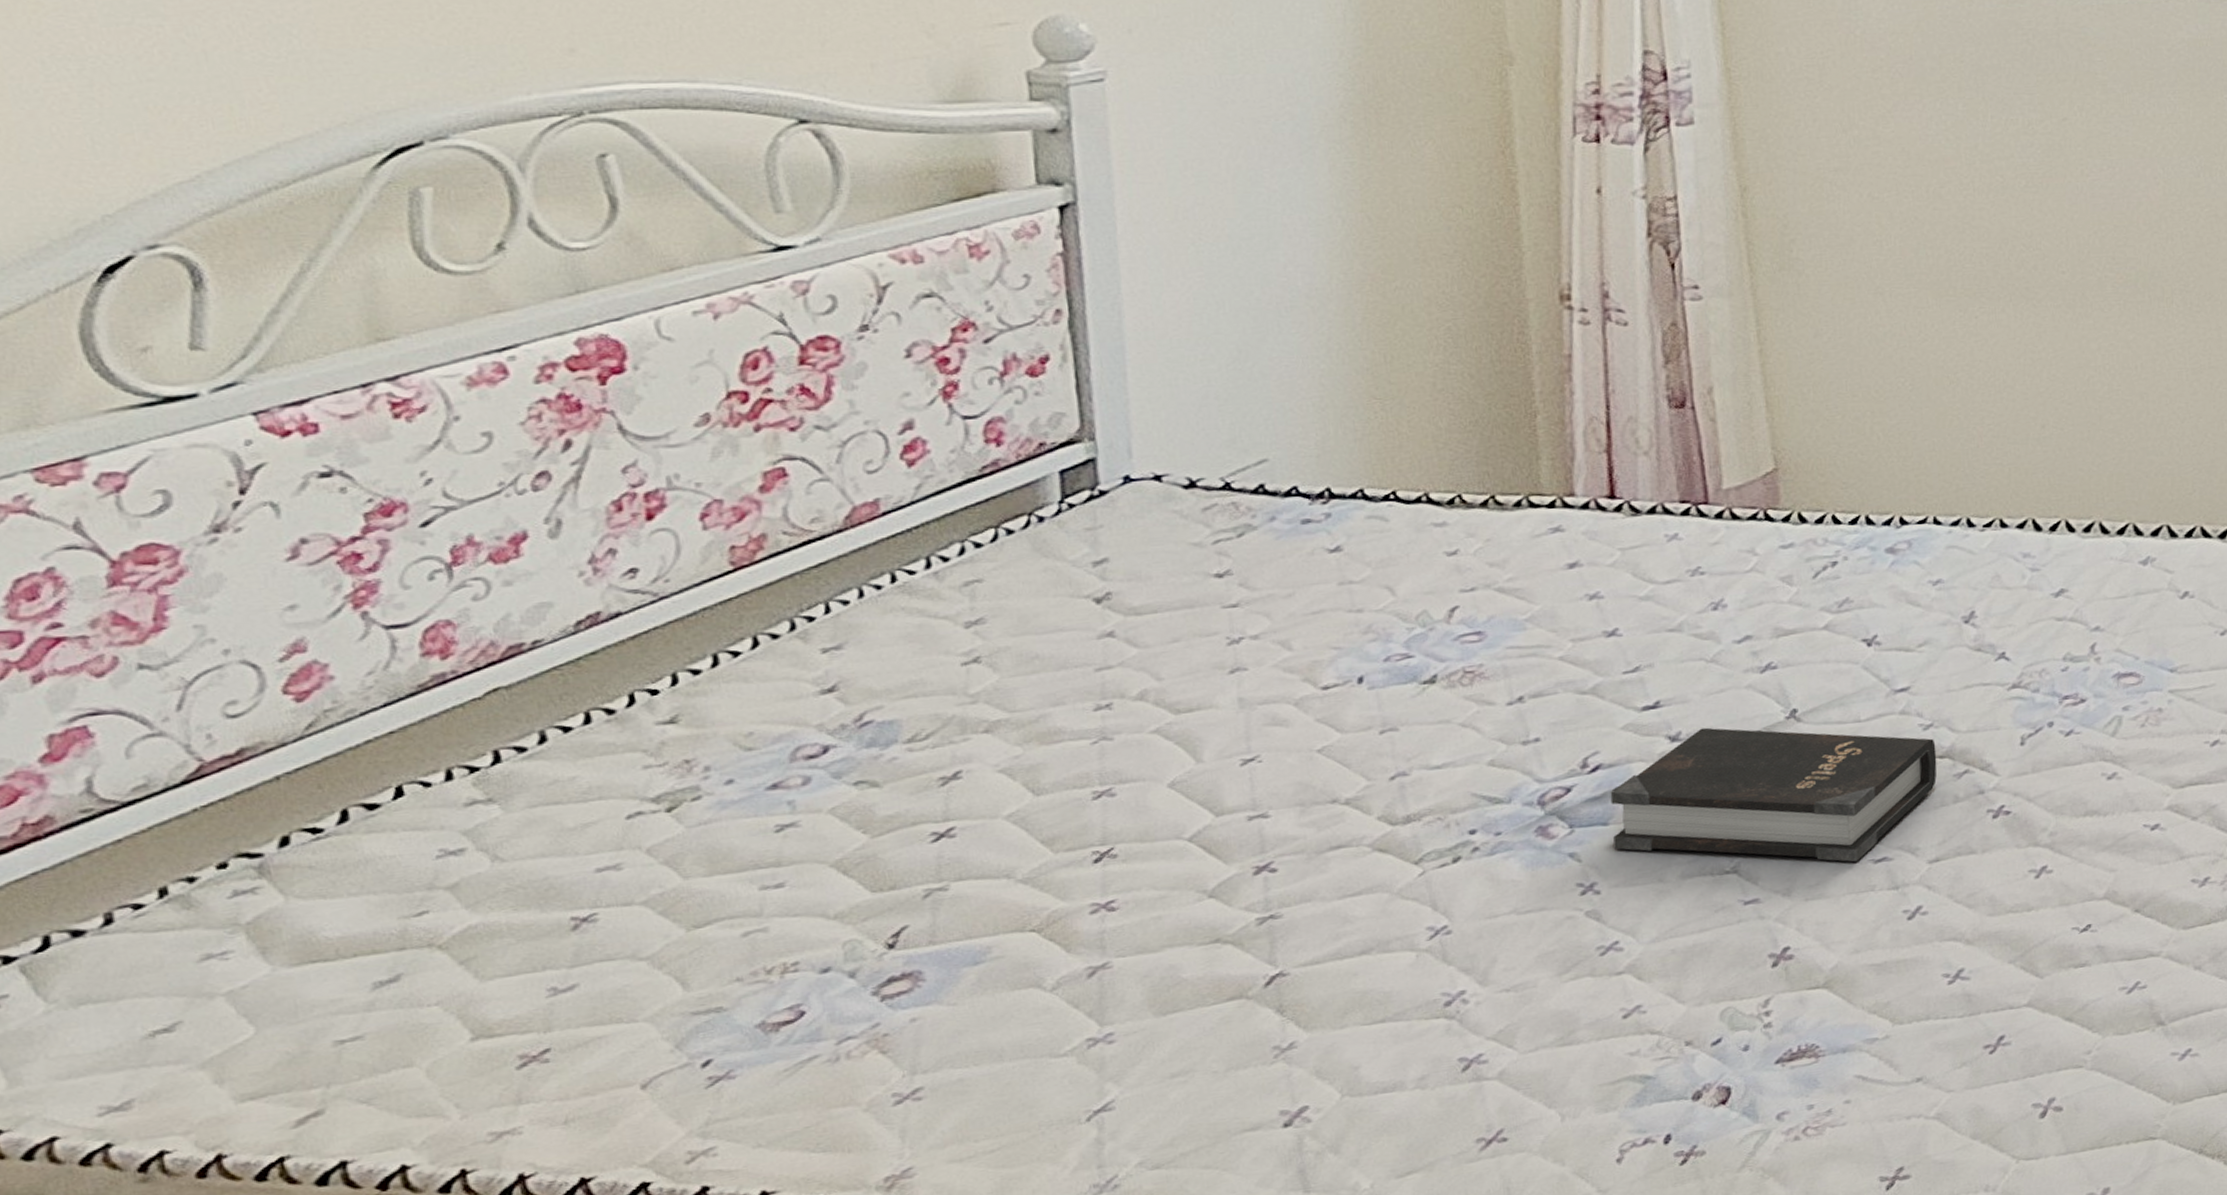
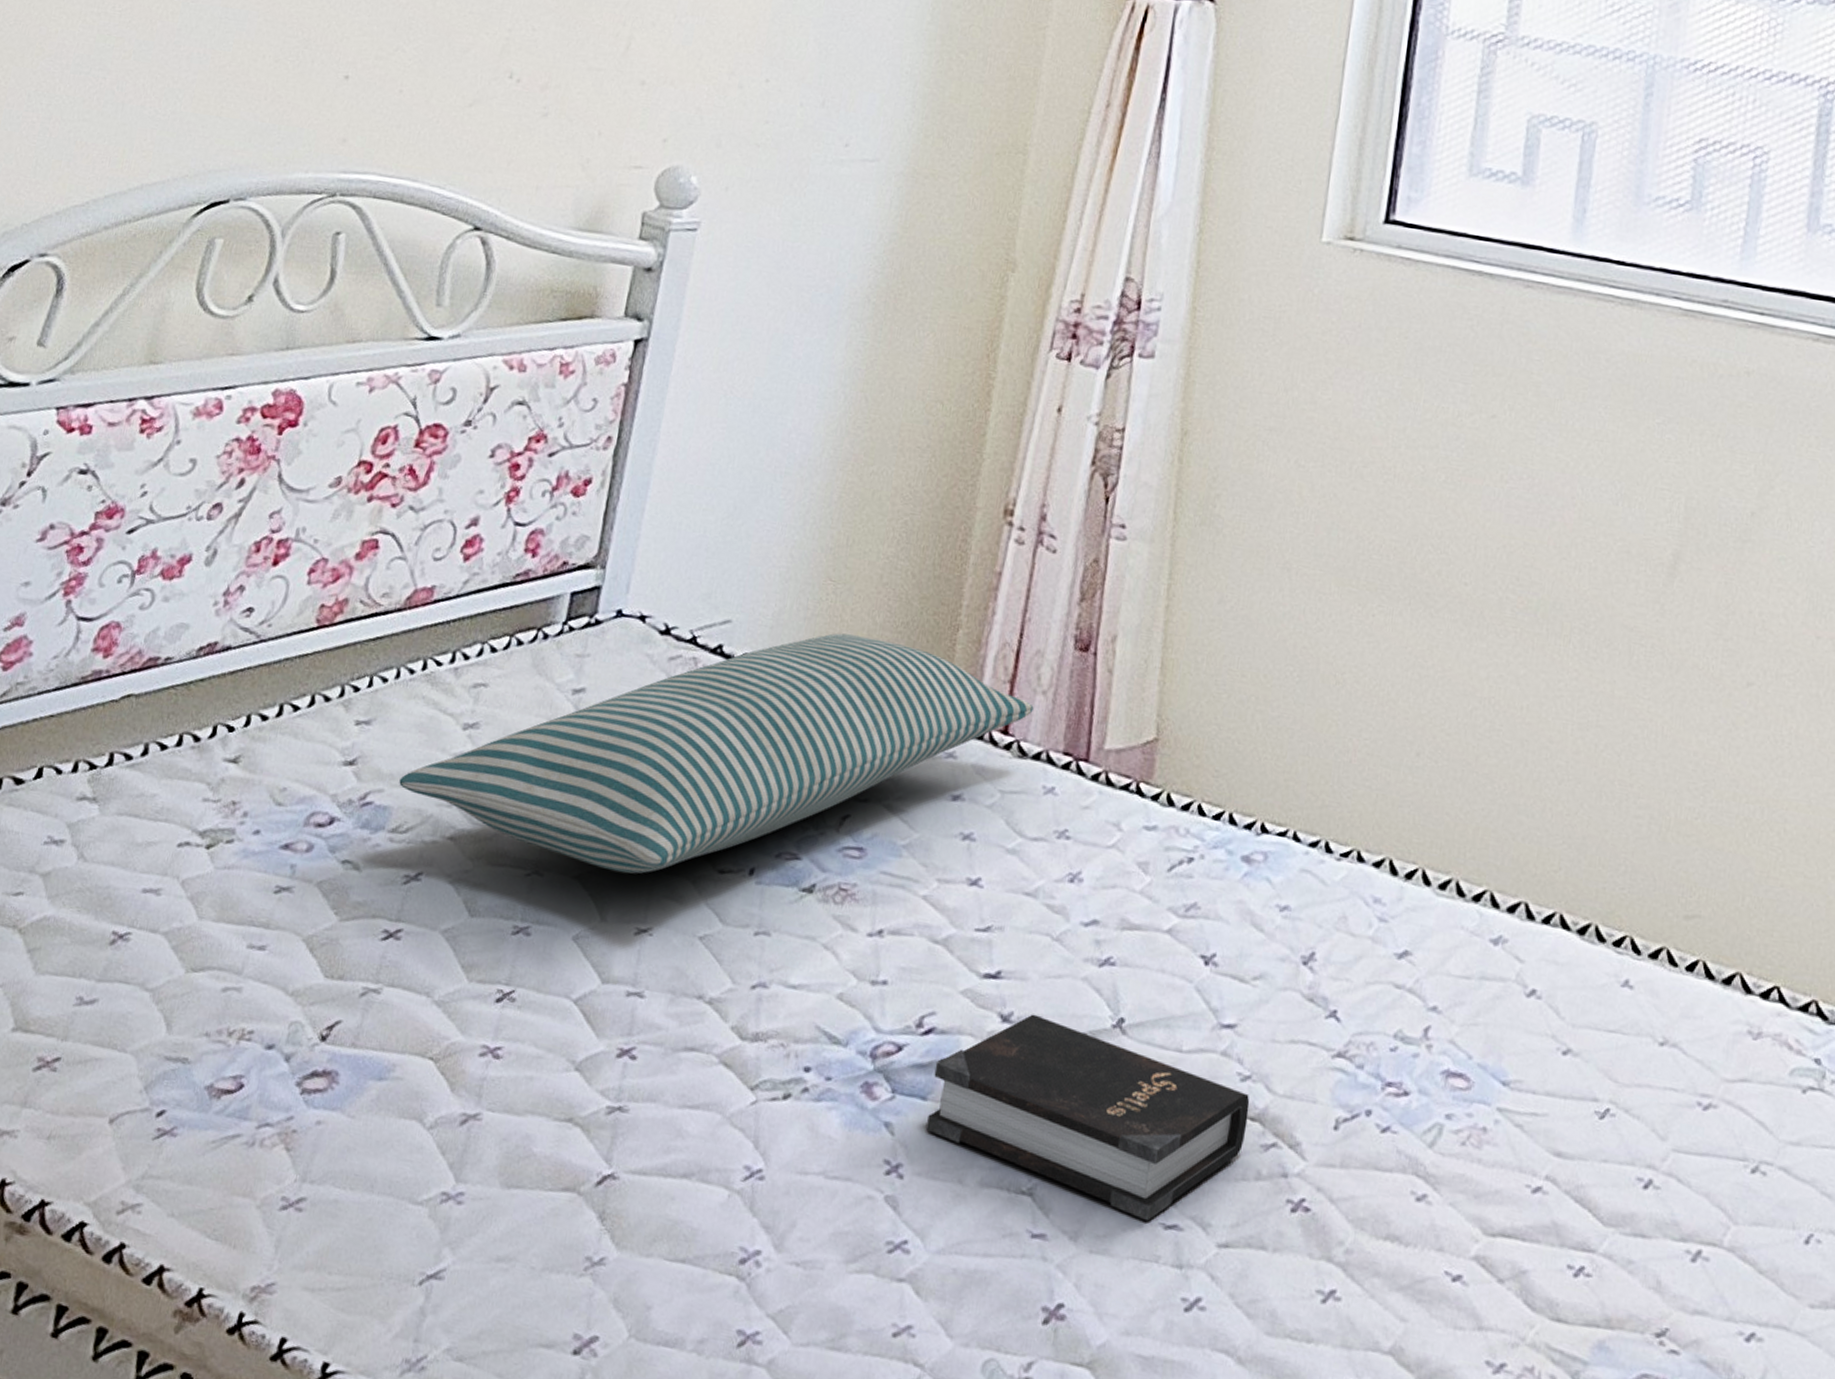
pillow: none [900,442,1638,717] -> present [399,633,1034,874]

